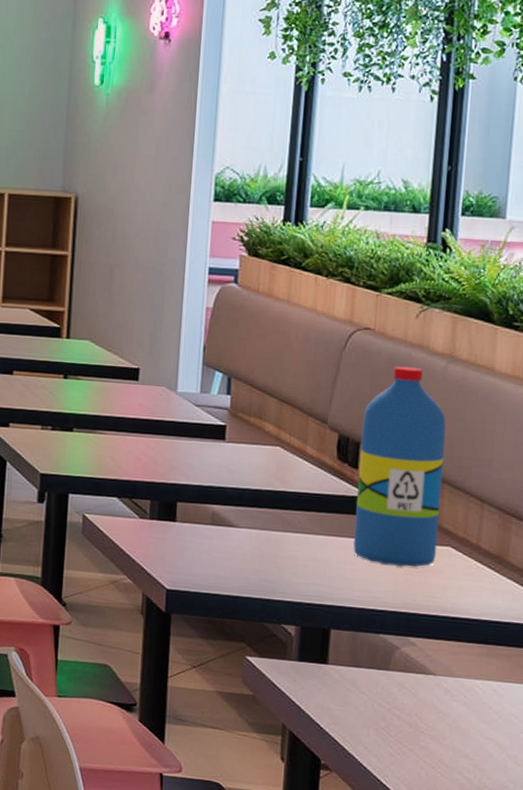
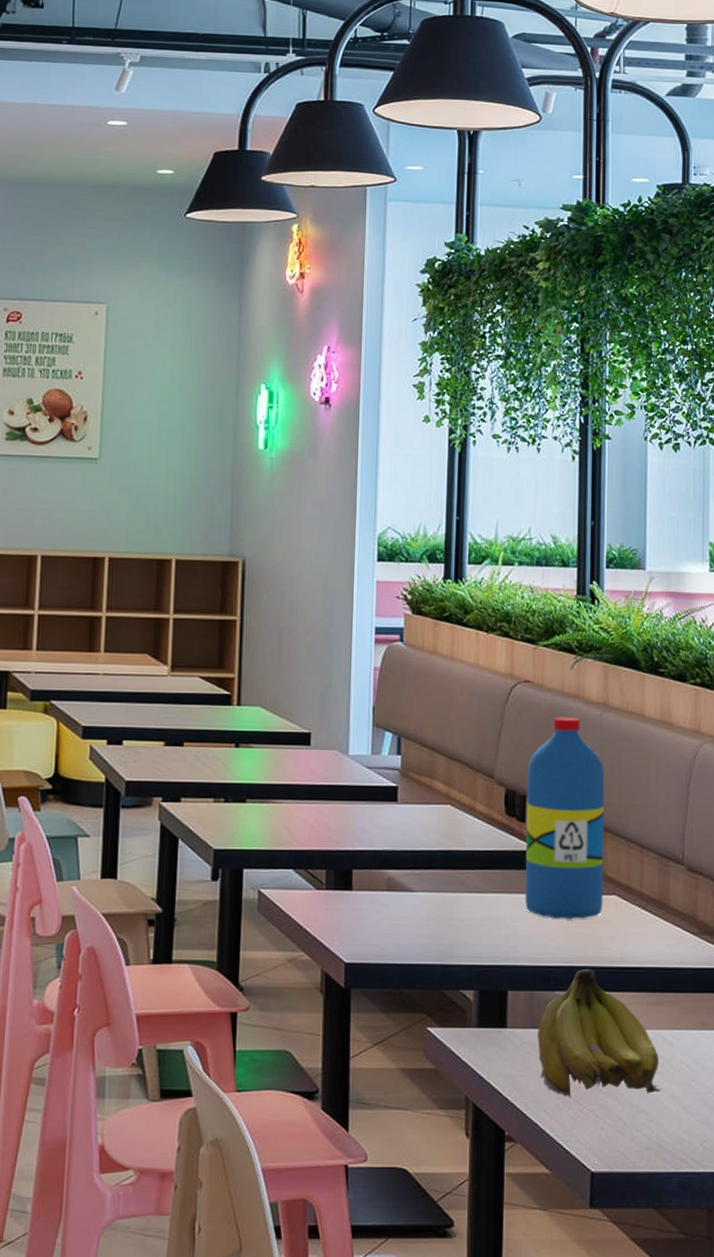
fruit: none [359,615,488,741] -> present [538,969,662,1098]

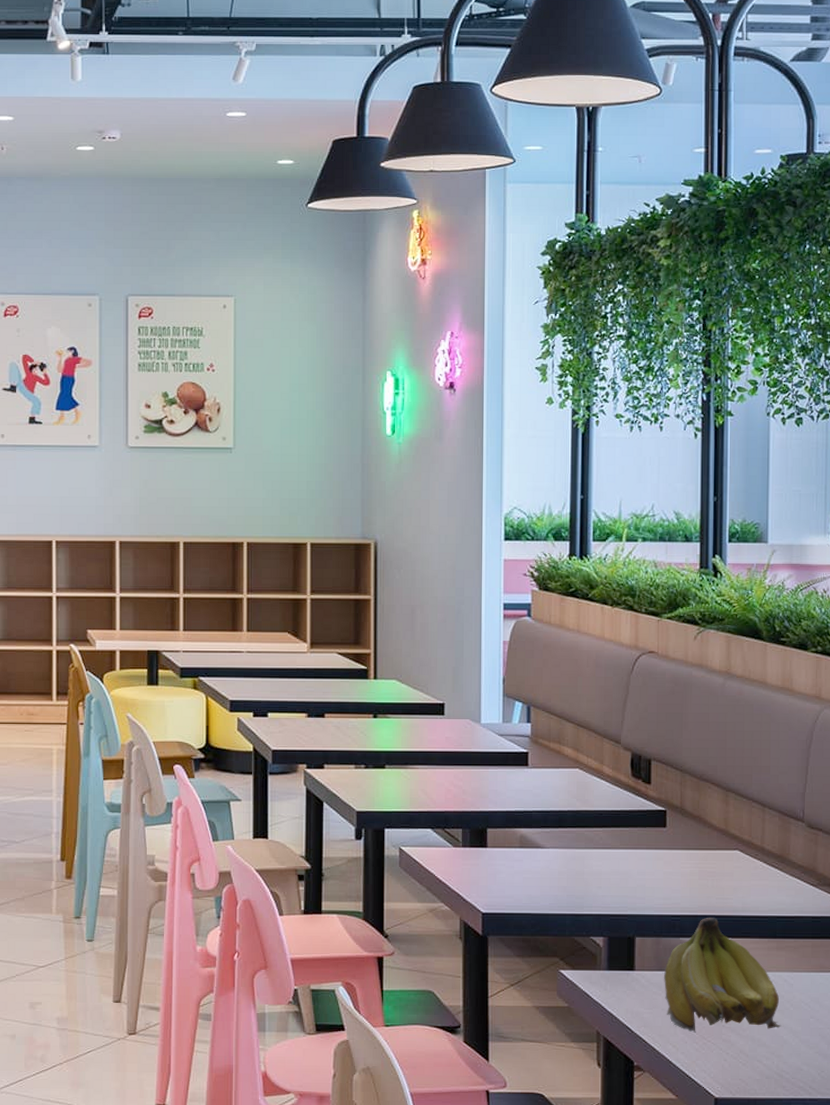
water bottle: present [525,717,605,919] -> none [651,685,728,872]

